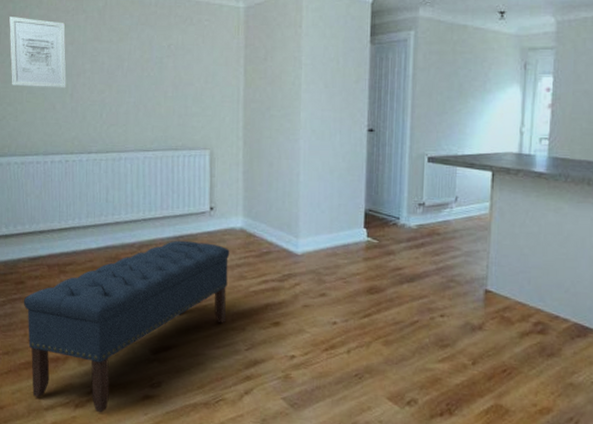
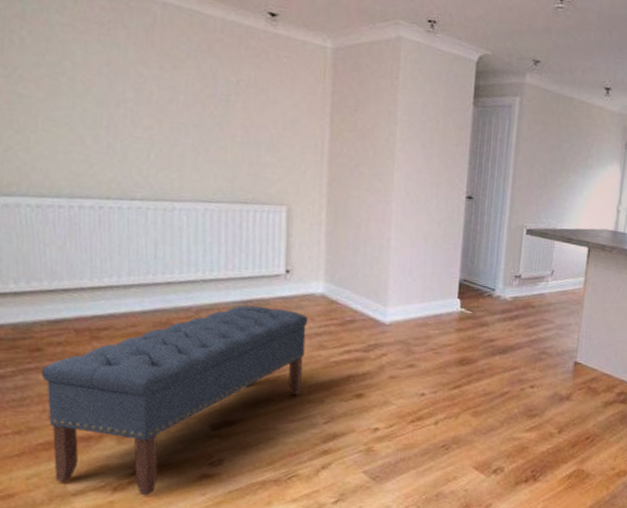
wall art: present [9,17,67,89] -> none [16,19,100,119]

